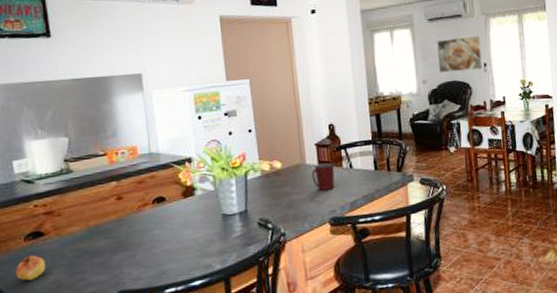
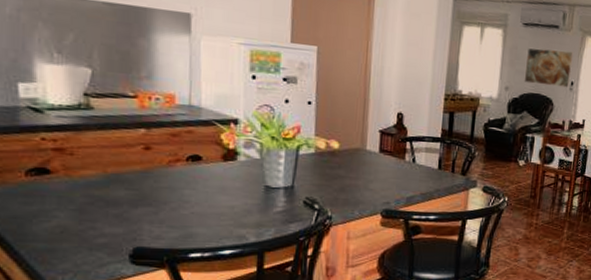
fruit: present [16,255,45,281] -> none [11,192,49,220]
mug: present [311,162,335,190] -> none [370,152,397,180]

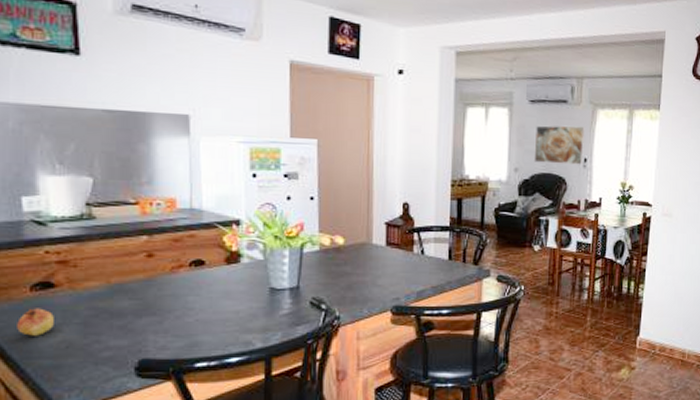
fruit: none [11,192,49,220] -> present [17,308,54,336]

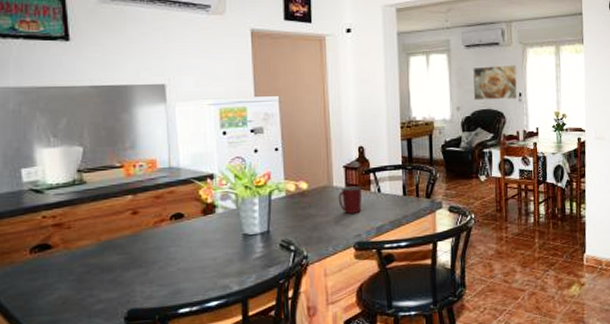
fruit: present [17,308,54,336] -> none [19,268,51,295]
mug: none [377,245,405,275] -> present [338,186,363,214]

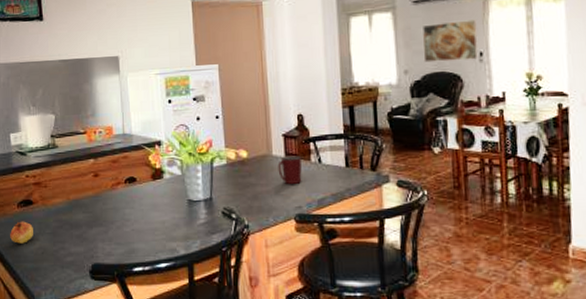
fruit: none [19,268,51,295] -> present [10,221,33,244]

